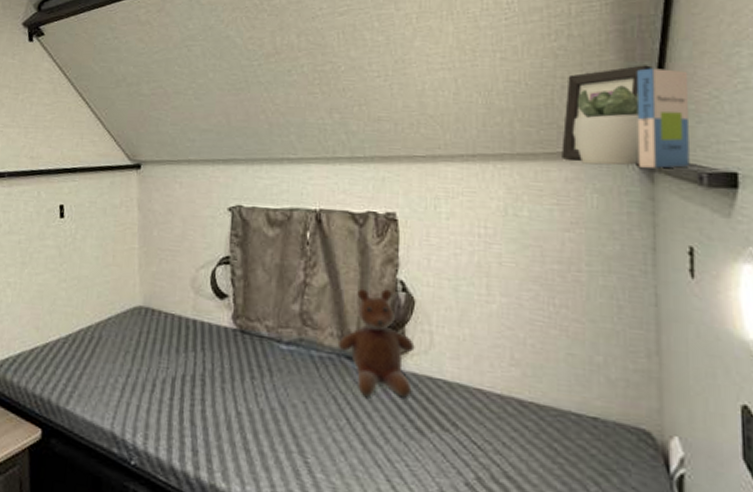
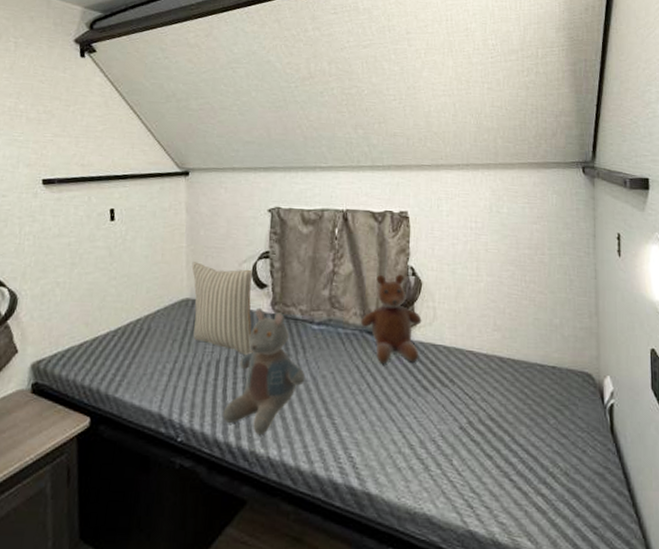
pillow: none [144,265,212,374] -> present [192,262,253,355]
stuffed animal: none [179,321,273,468] -> present [223,308,305,436]
picture frame: present [562,65,653,162] -> none [531,97,594,170]
succulent plant: present [573,85,640,166] -> none [539,112,585,173]
book: present [636,68,690,169] -> none [583,99,618,176]

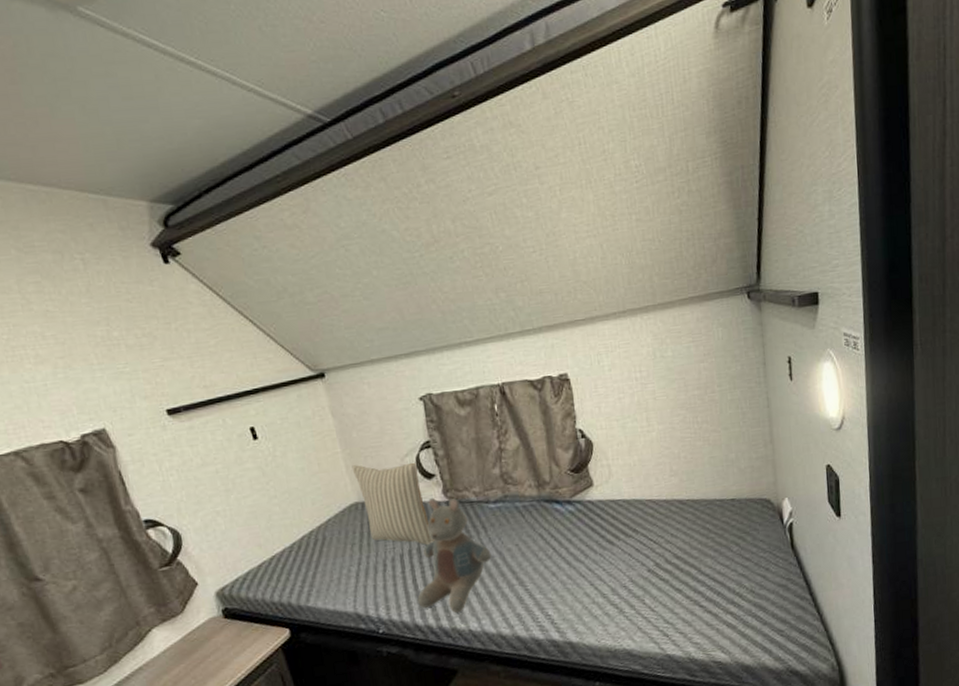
teddy bear: present [361,274,422,364] -> none [537,438,600,528]

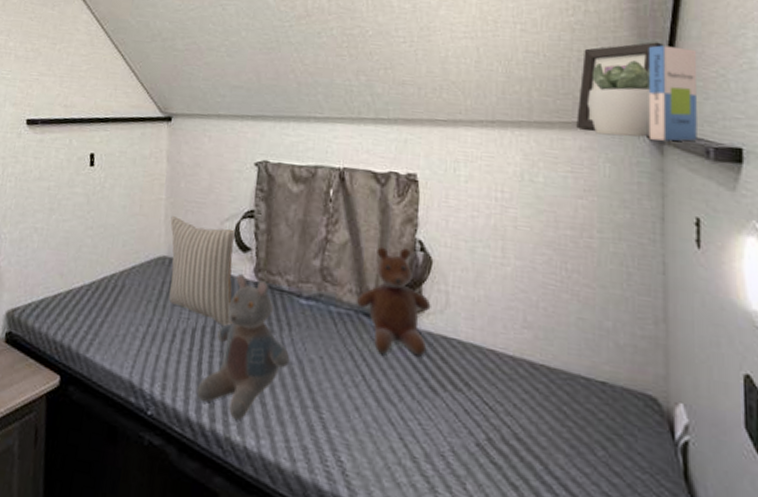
teddy bear: none [537,438,600,528] -> present [357,246,431,357]
picture frame: none [691,211,755,304] -> present [576,42,664,131]
succulent plant: none [699,231,750,304] -> present [588,60,651,138]
book: none [743,212,785,301] -> present [648,45,697,142]

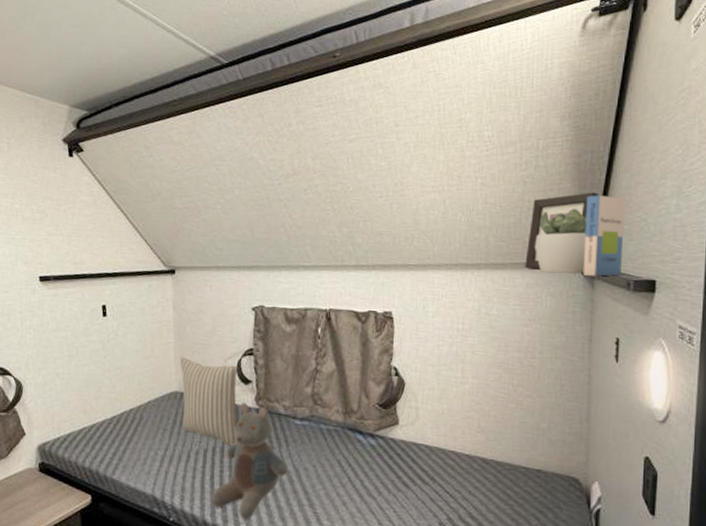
teddy bear: present [357,246,431,357] -> none [343,374,404,460]

